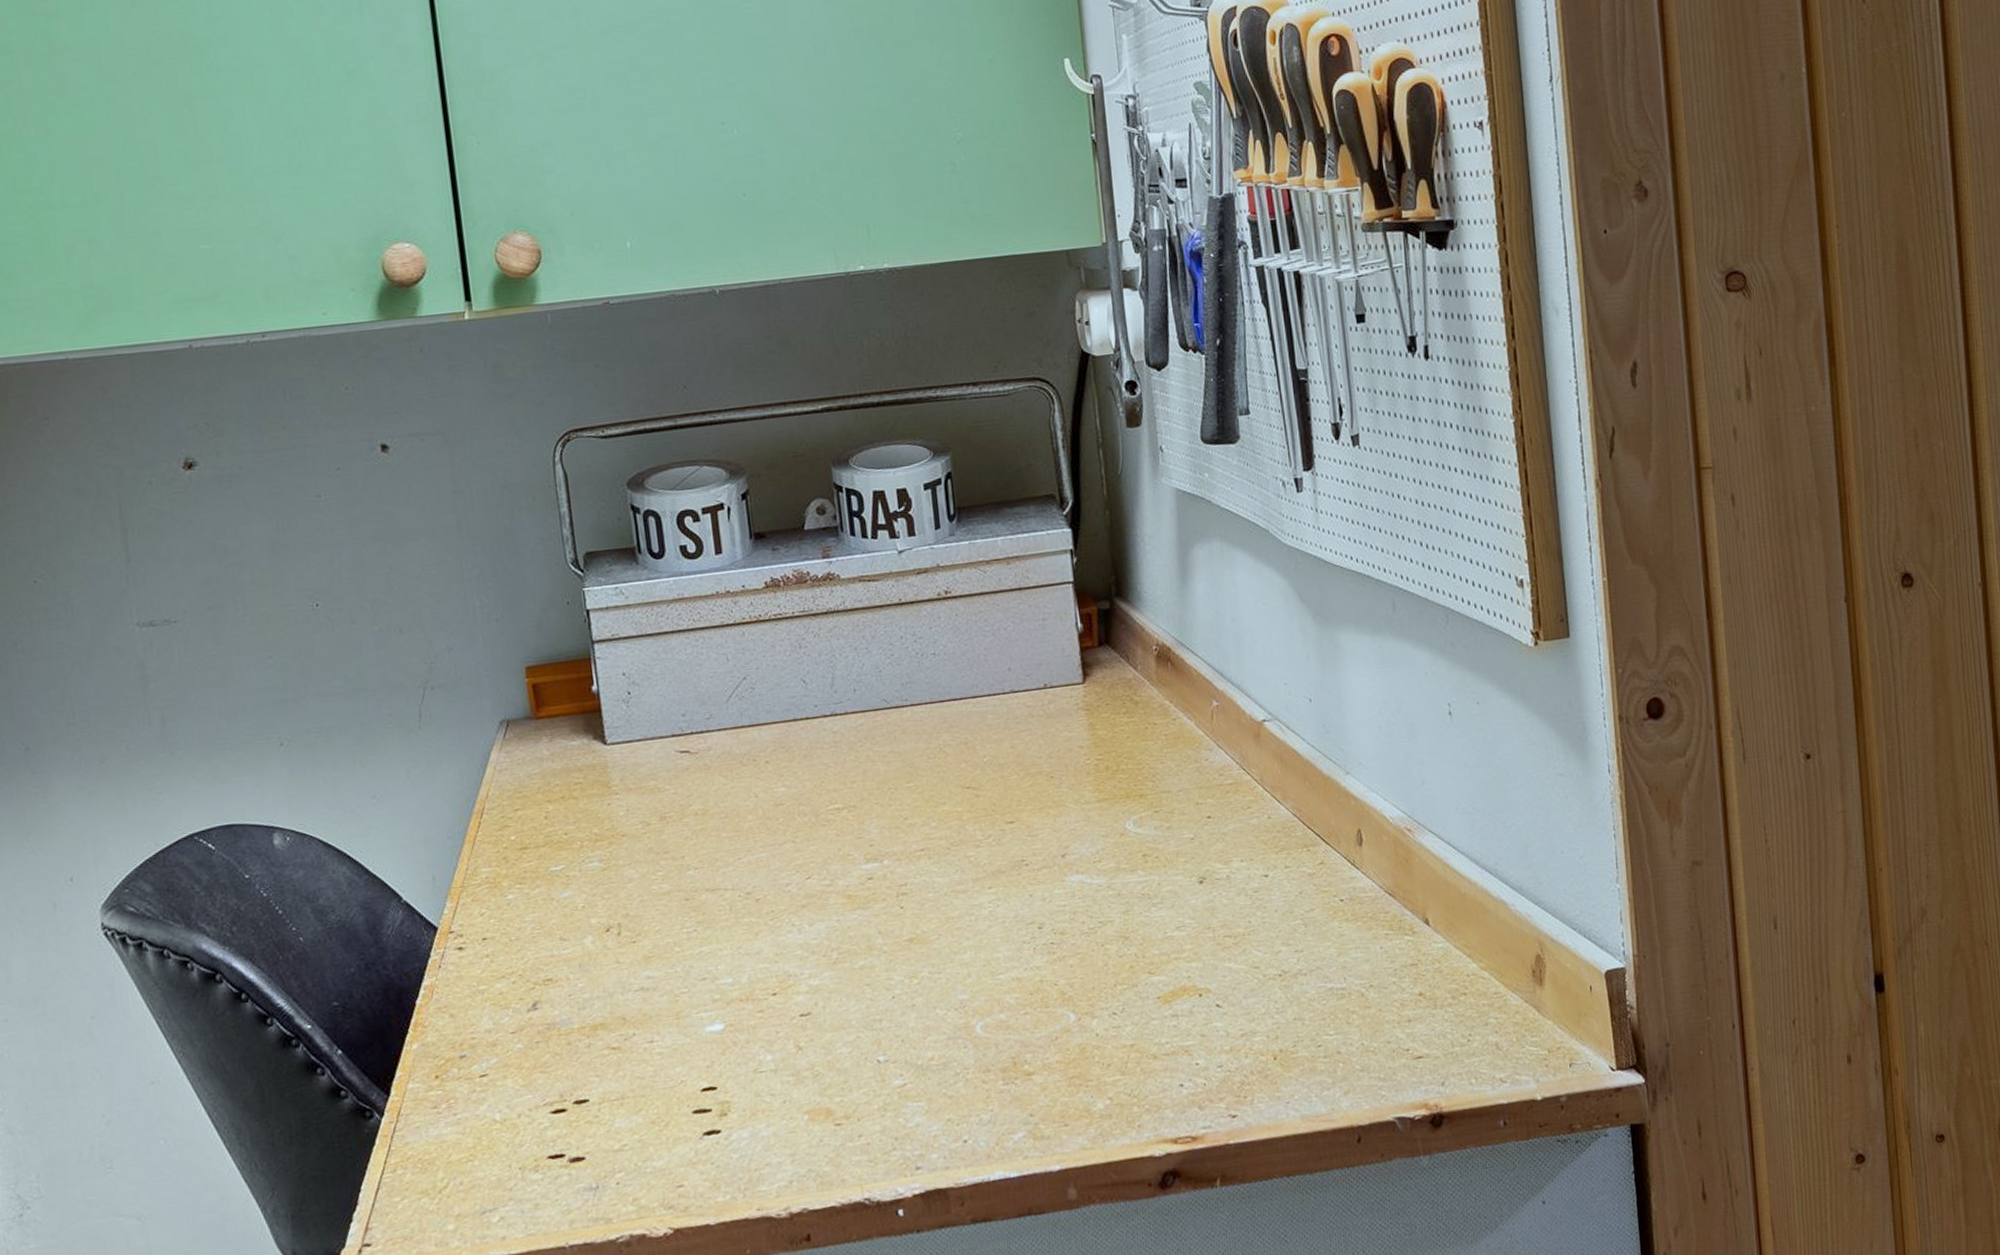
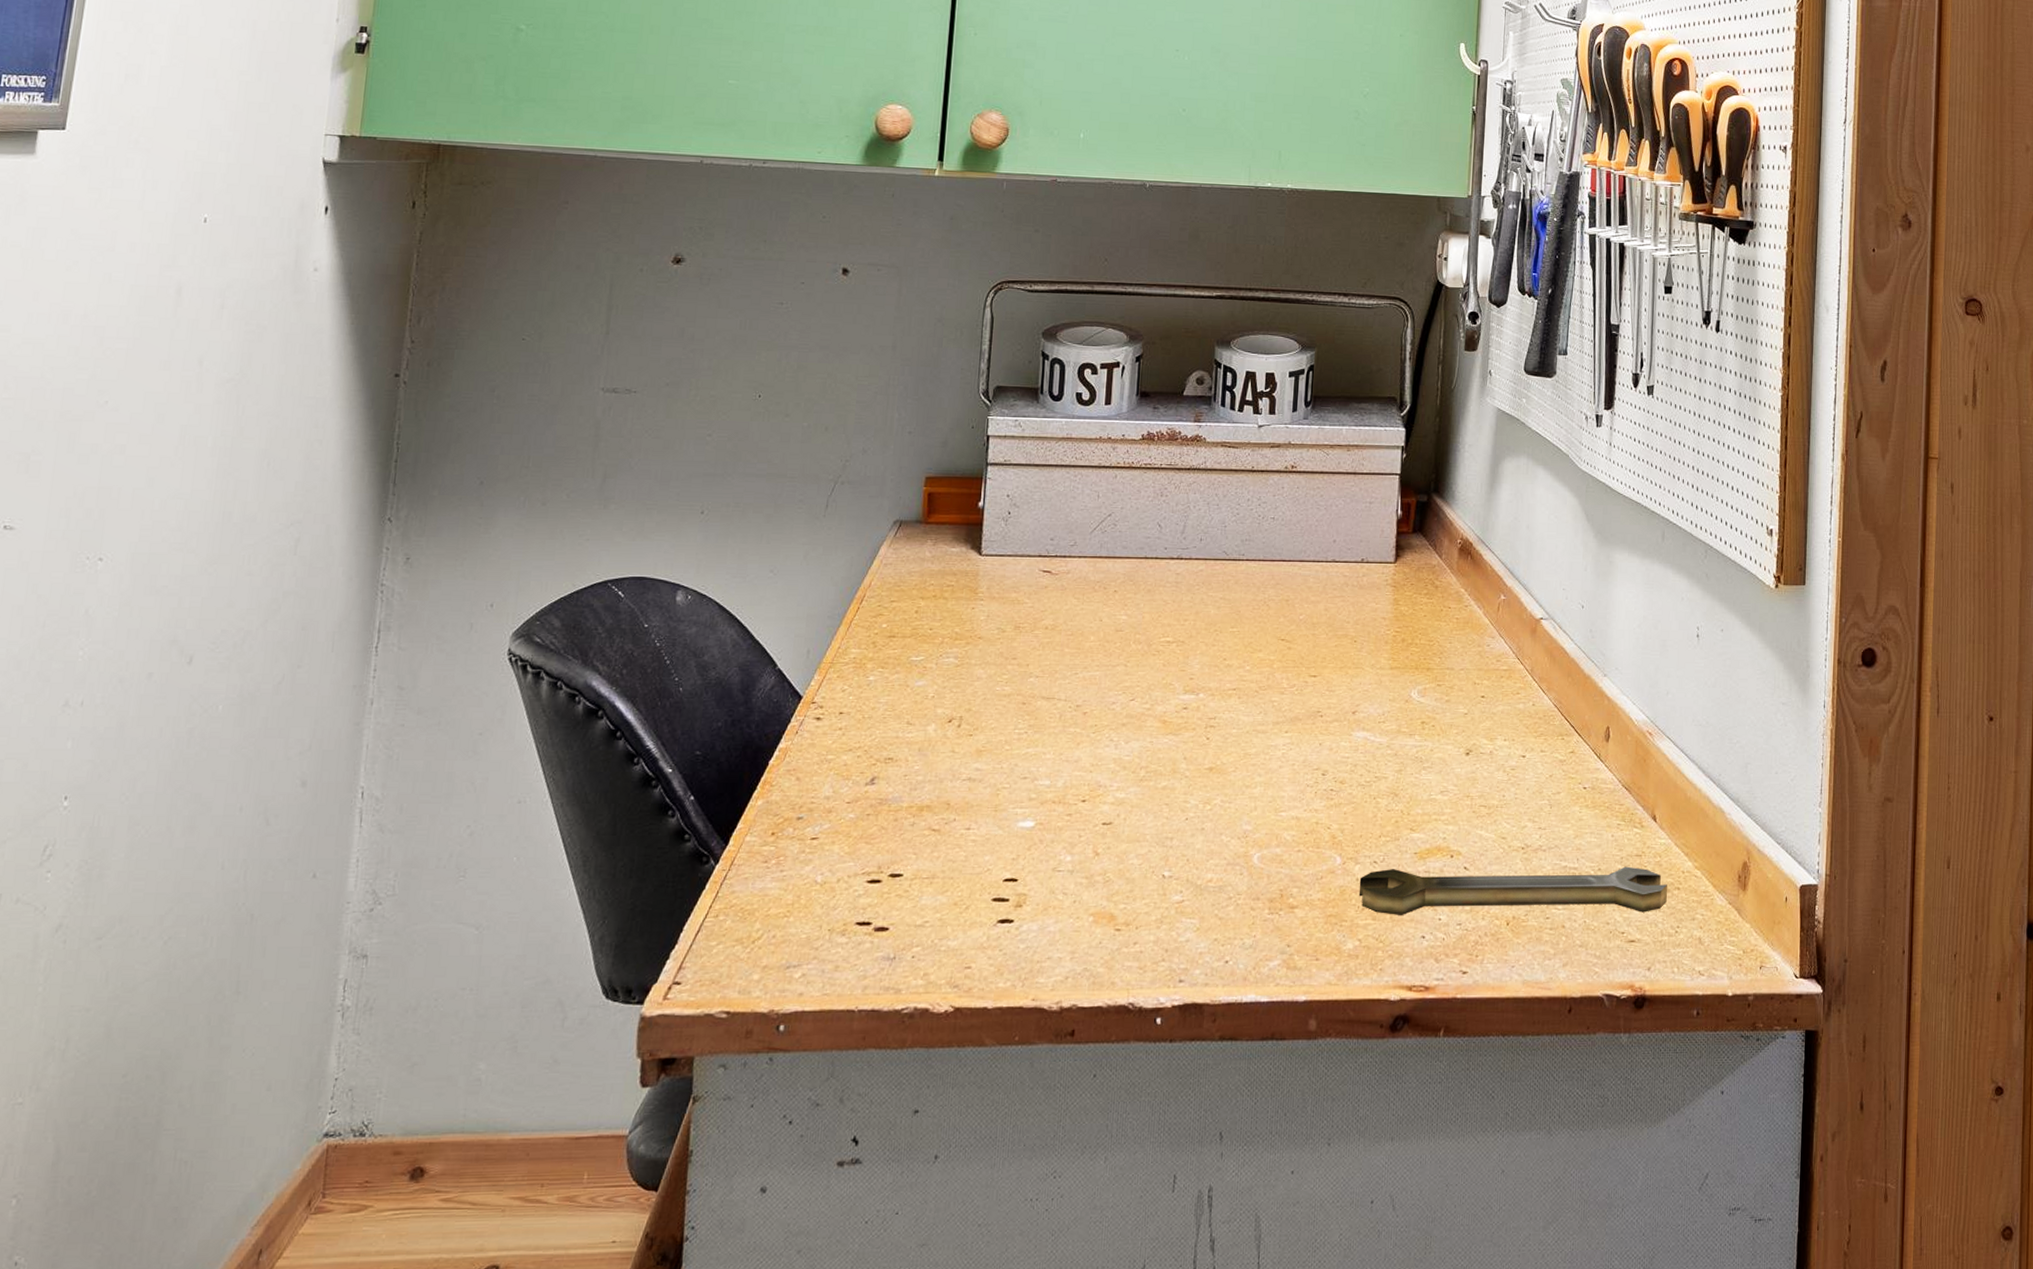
wrench: none [1099,977,1453,1067] -> present [1358,866,1667,915]

